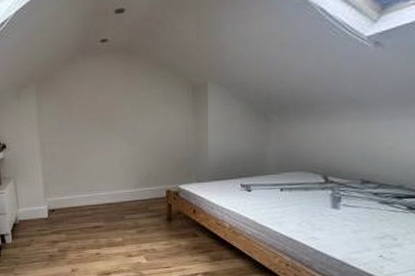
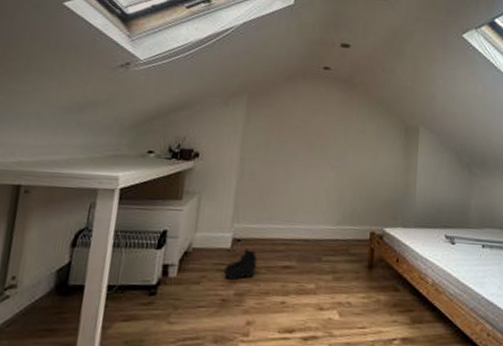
boots: none [47,216,72,241] -> present [224,248,258,280]

